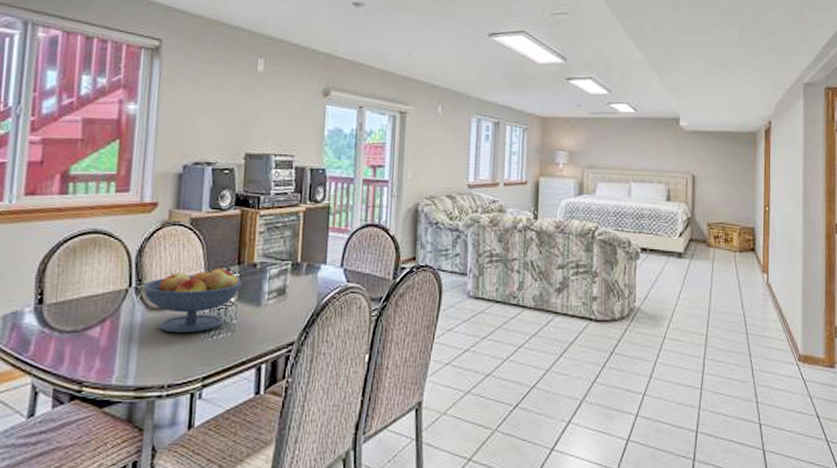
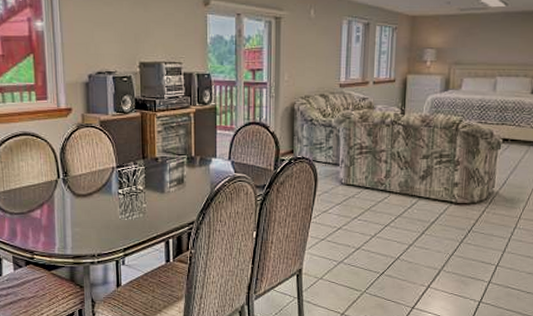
fruit bowl: present [143,268,242,334] -> none [69,162,147,215]

